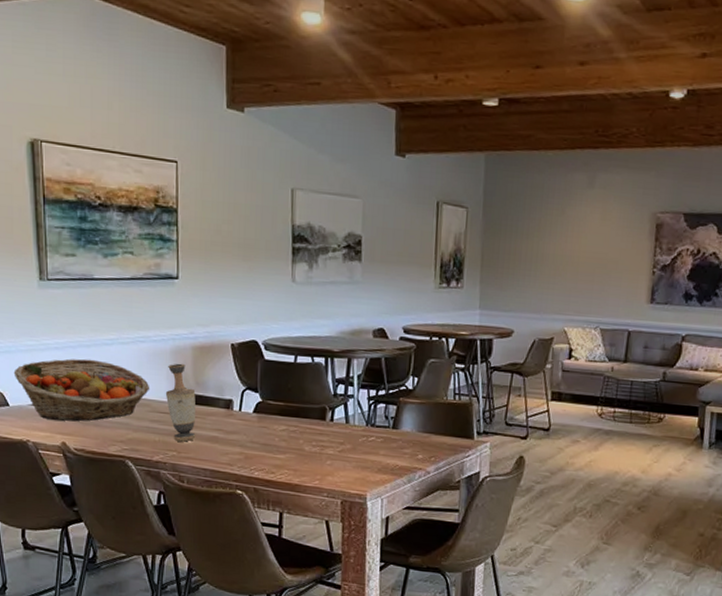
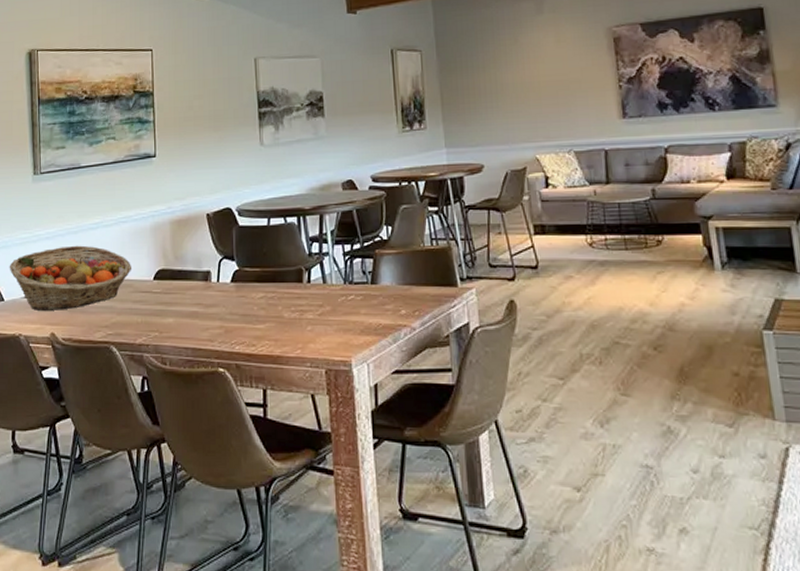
vase: present [165,363,196,442] -> none [146,239,177,321]

